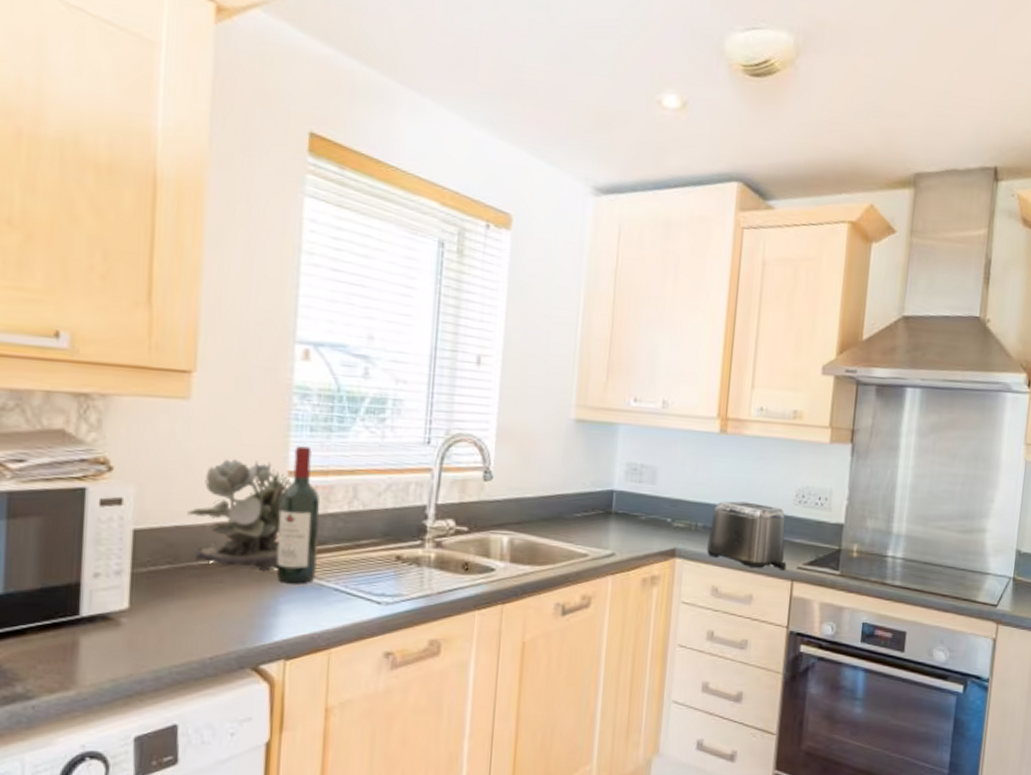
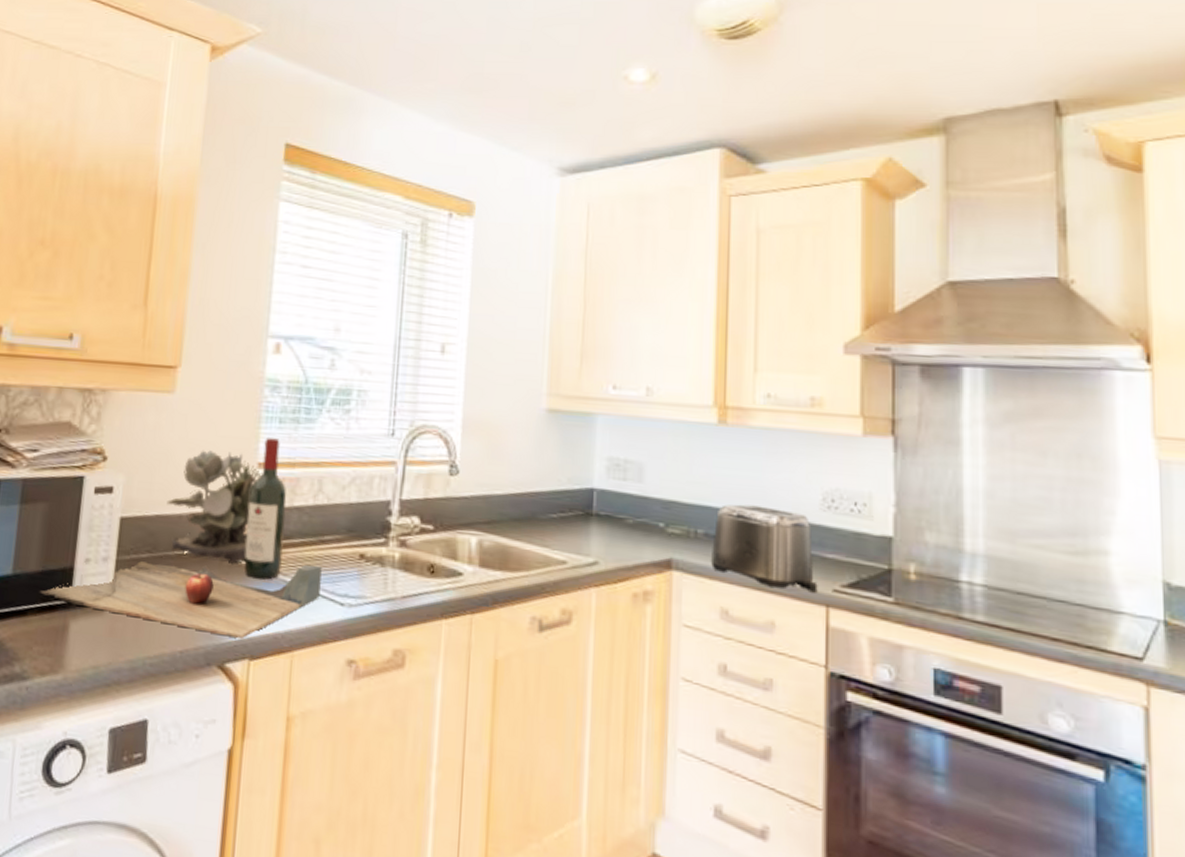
cutting board: none [39,568,358,642] -> present [39,561,322,640]

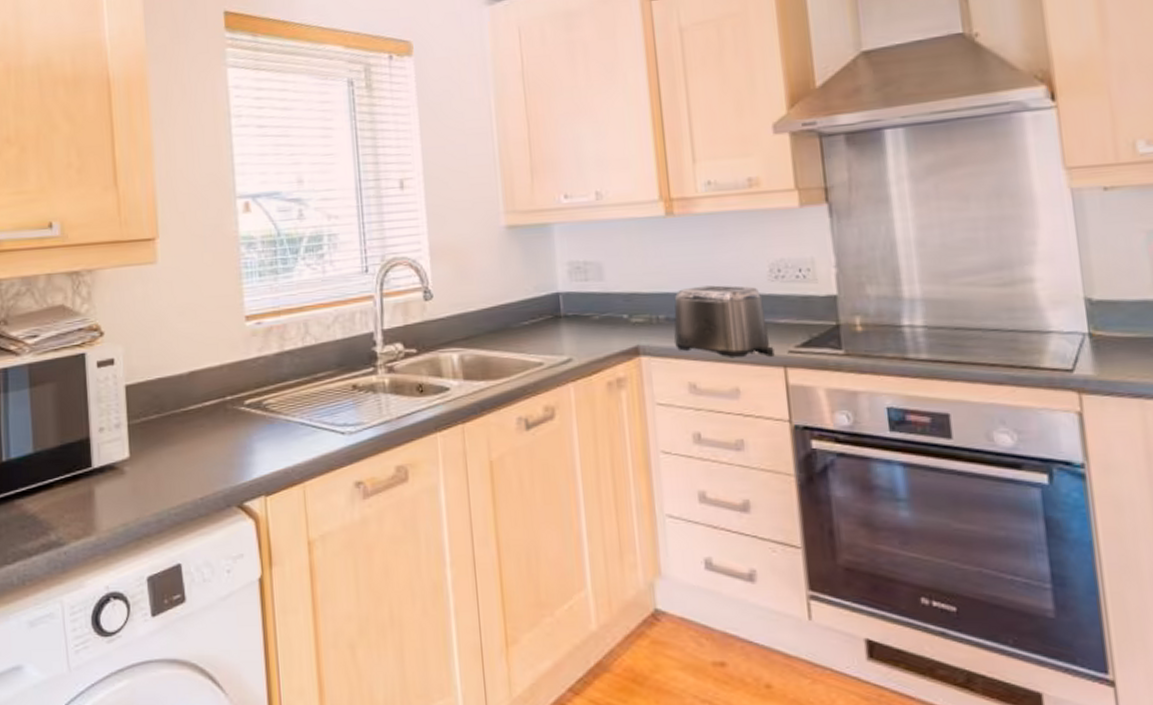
cutting board: present [39,561,322,640] -> none [61,401,321,479]
succulent plant: present [167,450,261,563] -> none [166,309,249,411]
wine bottle: present [244,438,287,578] -> none [242,291,282,421]

